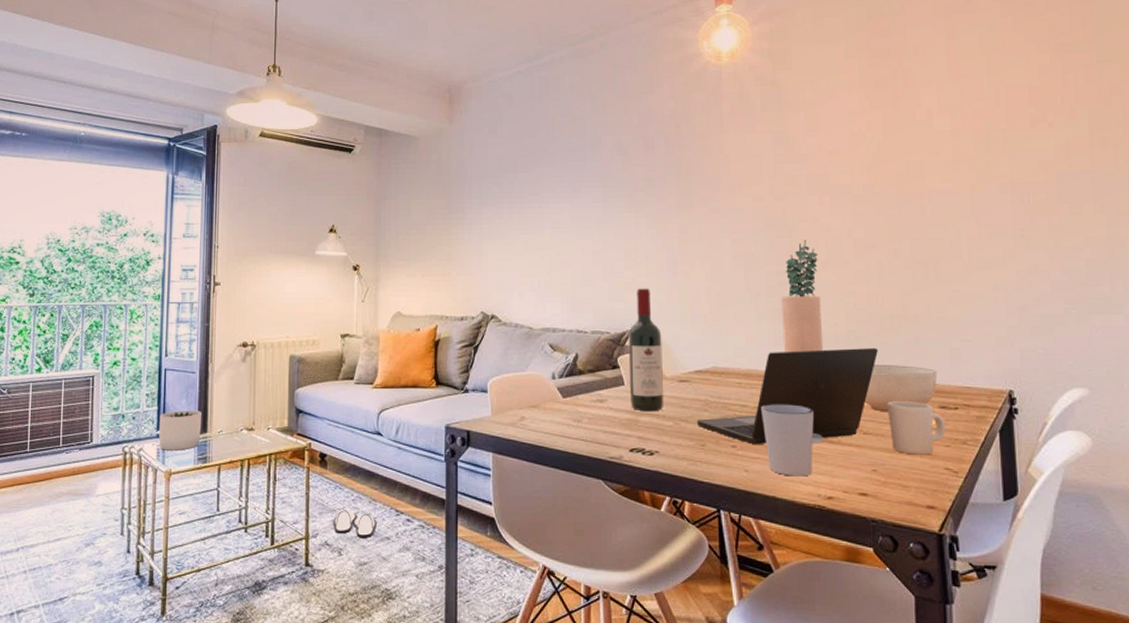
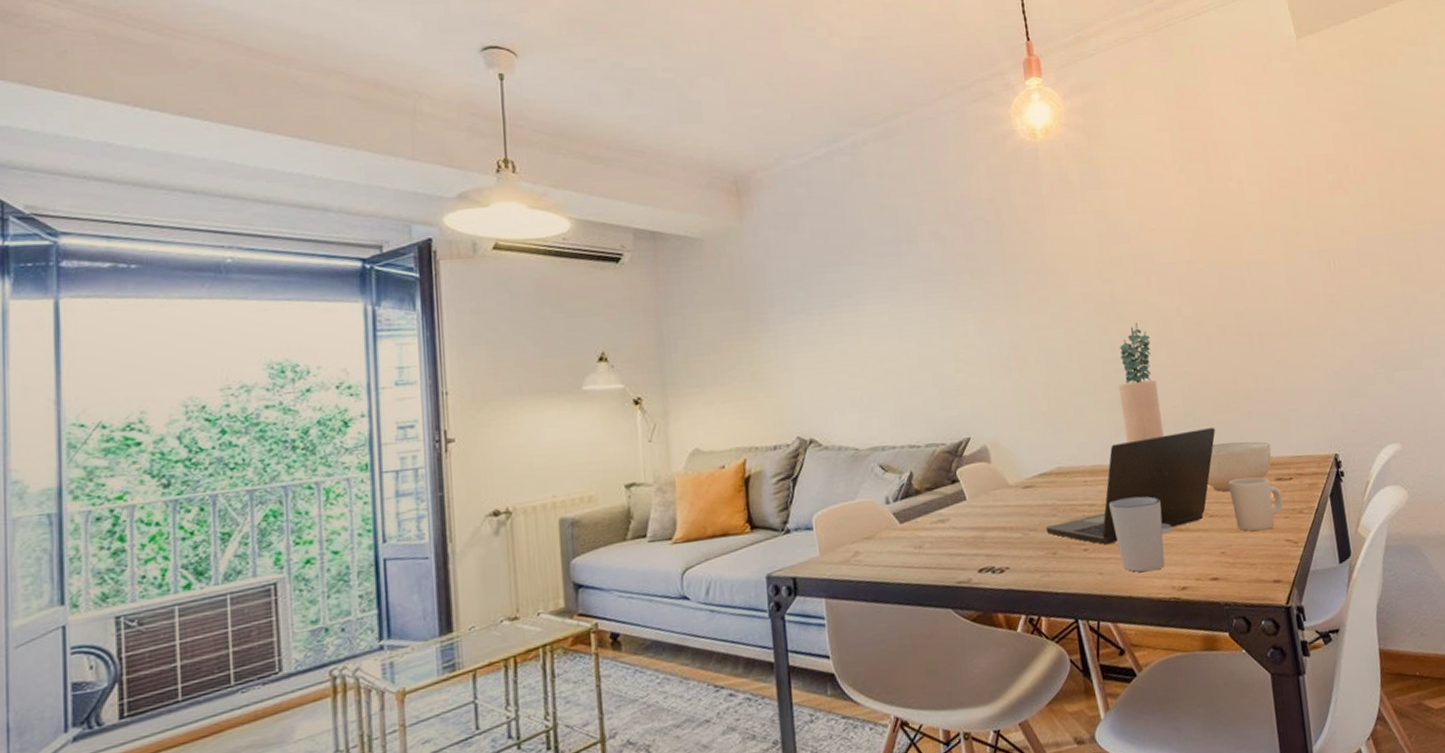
planter: present [159,410,202,451] -> none [382,606,444,665]
slippers: present [333,510,377,539] -> none [635,696,692,728]
wine bottle: present [628,288,664,411] -> none [965,390,1011,526]

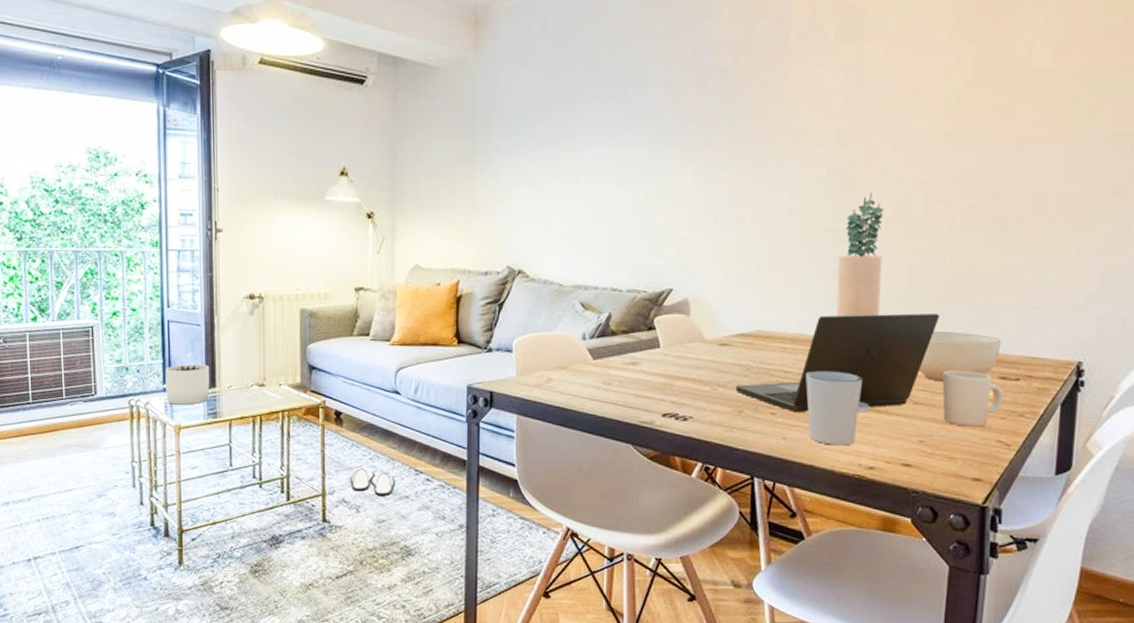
planter: none [382,606,444,665] -> present [165,364,210,405]
slippers: none [635,696,692,728] -> present [350,468,395,497]

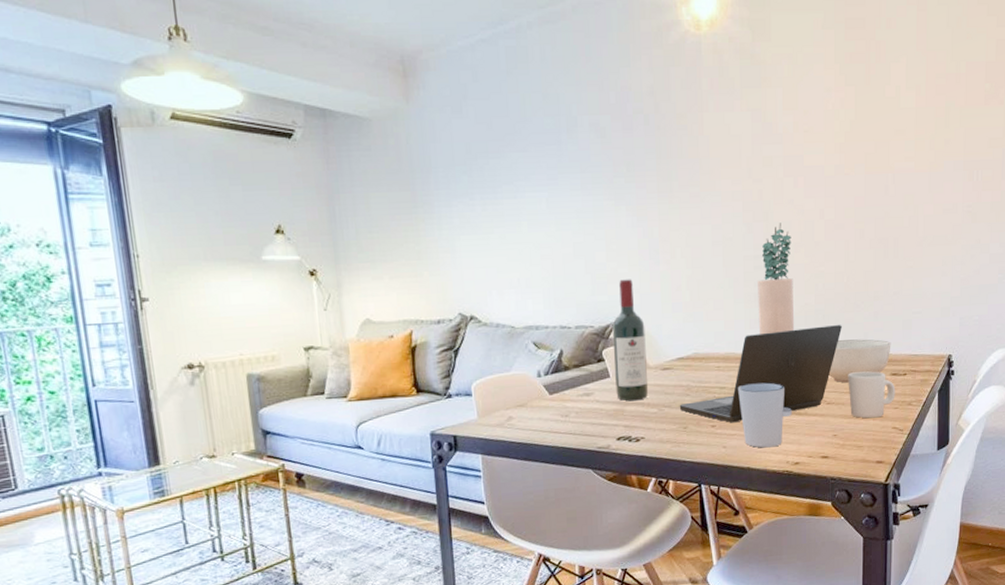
planter: present [165,364,210,405] -> none [98,442,153,489]
slippers: present [350,468,395,497] -> none [319,526,367,552]
wine bottle: none [665,244,704,375] -> present [612,279,649,401]

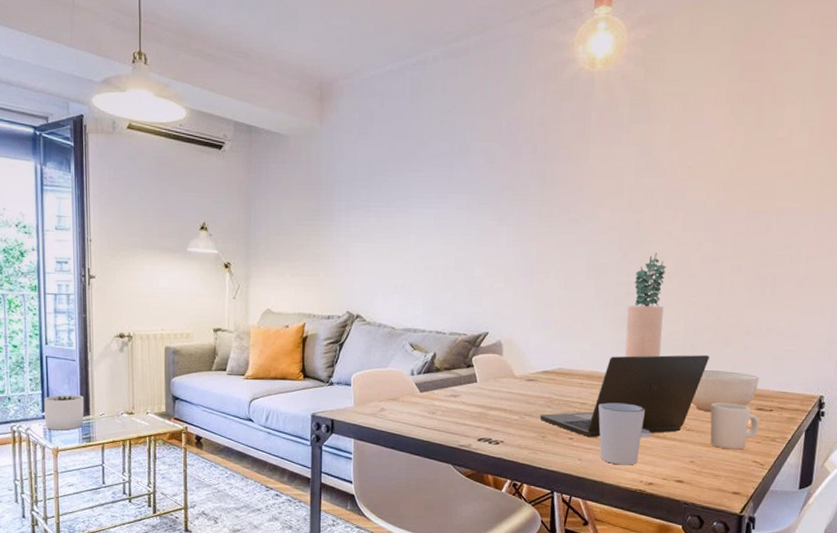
planter: none [98,442,153,489] -> present [44,395,84,431]
wine bottle: present [612,279,649,401] -> none [481,294,515,406]

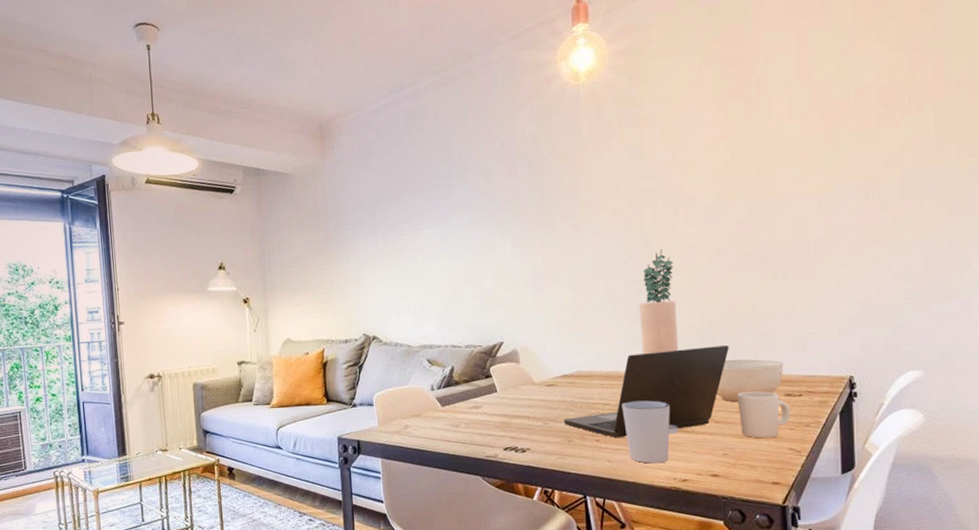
planter: present [44,395,84,431] -> none [83,437,121,473]

